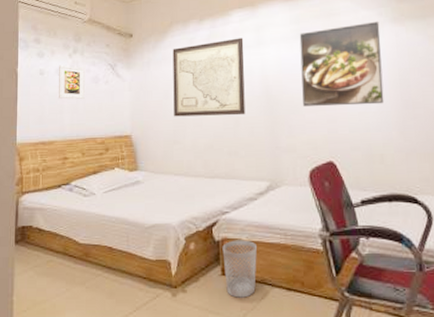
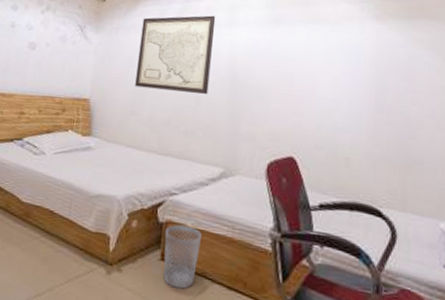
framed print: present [59,65,85,99] -> none [25,20,55,56]
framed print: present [299,21,384,106] -> none [269,16,360,104]

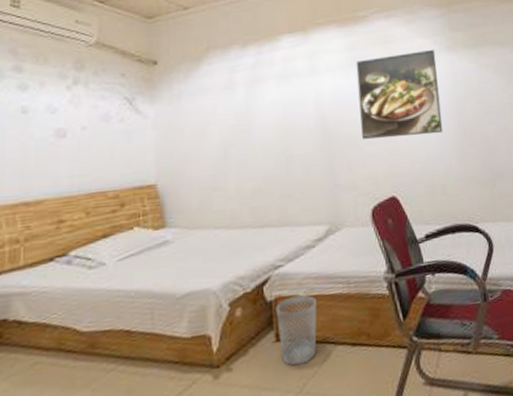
wall art: present [135,15,216,95] -> none [209,65,299,159]
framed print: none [269,16,360,104] -> present [356,49,443,139]

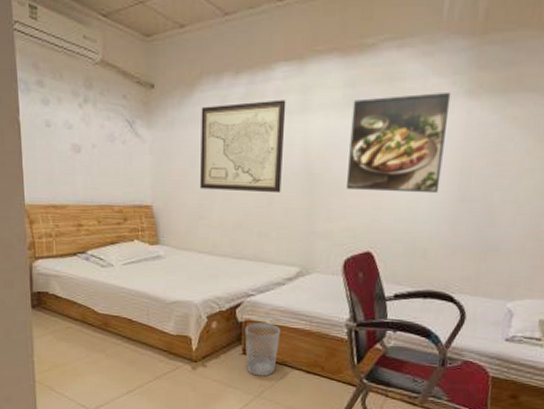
wall art: none [209,65,299,159] -> present [200,100,286,194]

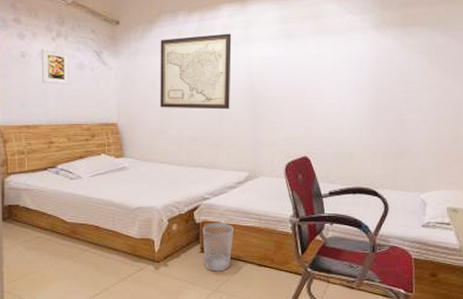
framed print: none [68,116,99,159] -> present [42,48,69,85]
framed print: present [347,92,451,194] -> none [285,26,363,107]

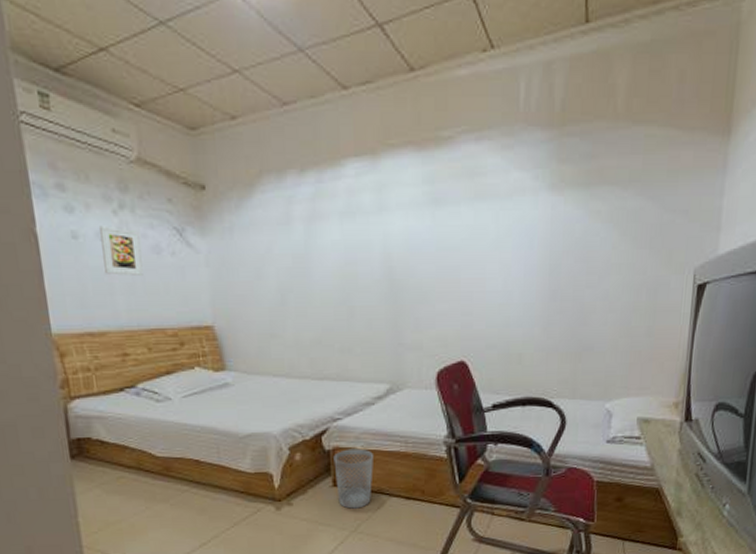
wall art: present [160,33,232,110] -> none [264,199,362,304]

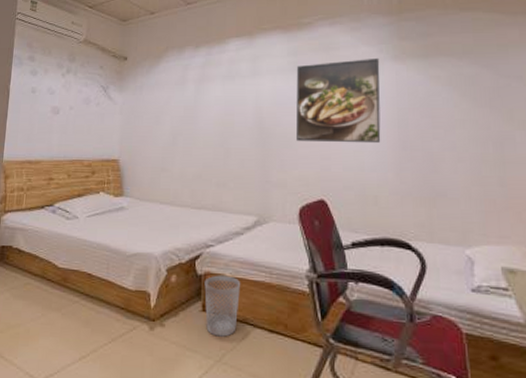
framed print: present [100,225,143,276] -> none [49,84,77,119]
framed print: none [433,186,534,295] -> present [296,57,381,144]

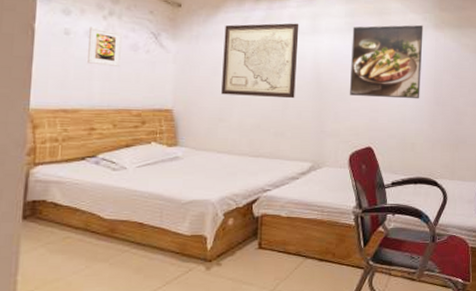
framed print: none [49,84,77,119] -> present [88,26,122,66]
wall art: none [163,67,239,146] -> present [221,23,299,99]
wastebasket: present [204,275,240,337] -> none [261,216,294,269]

